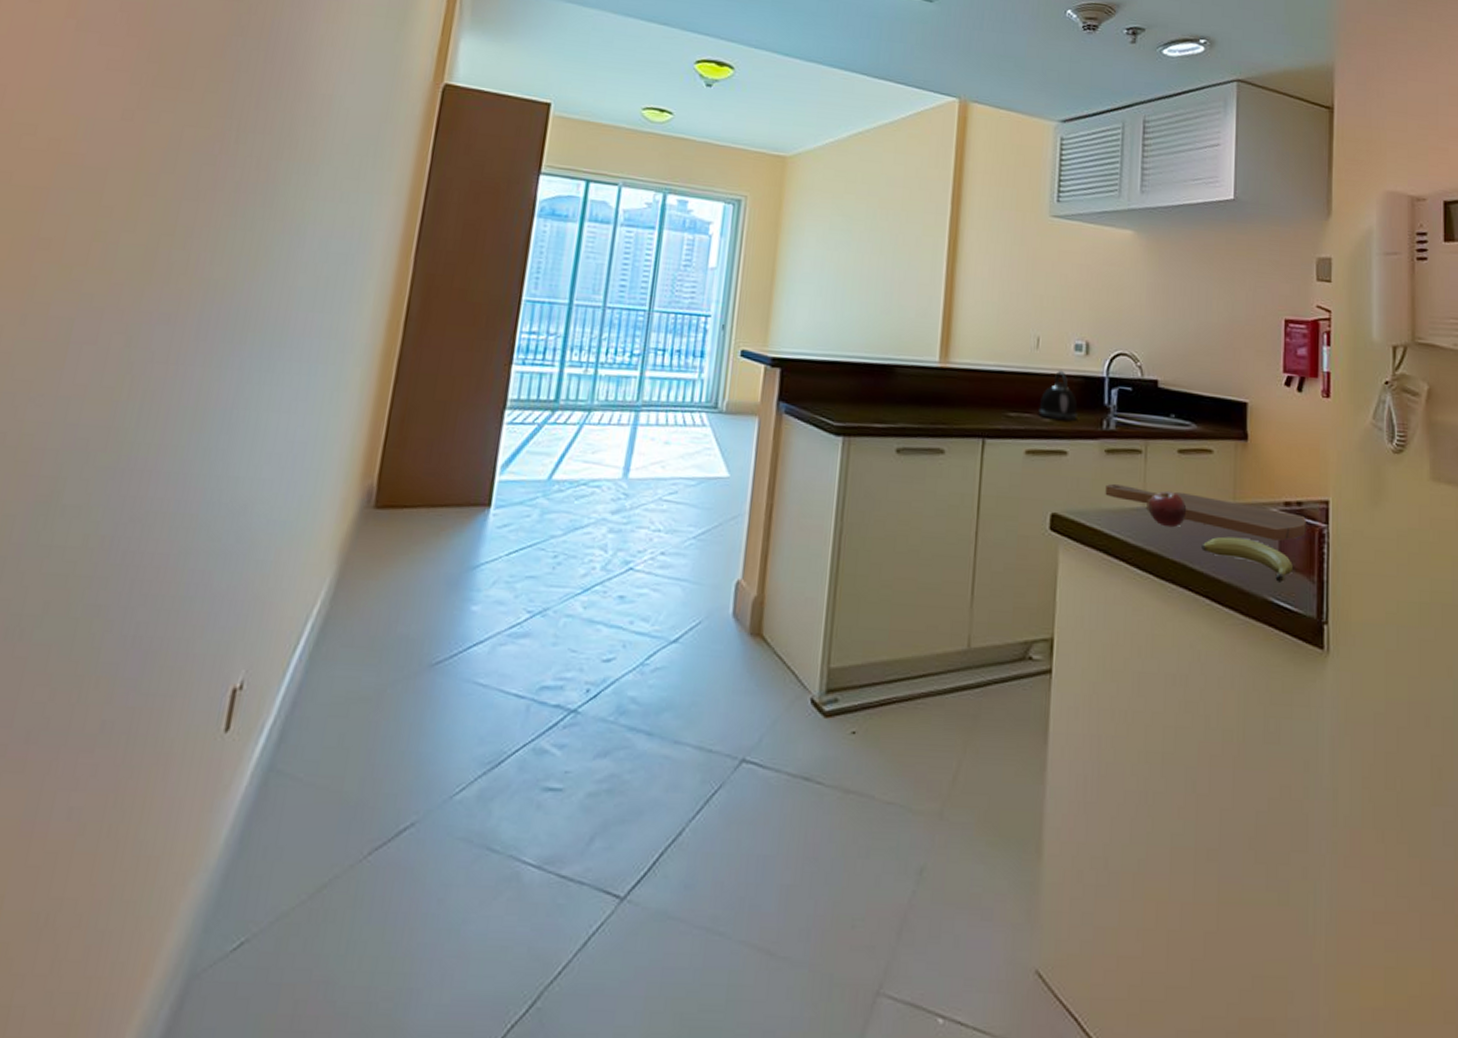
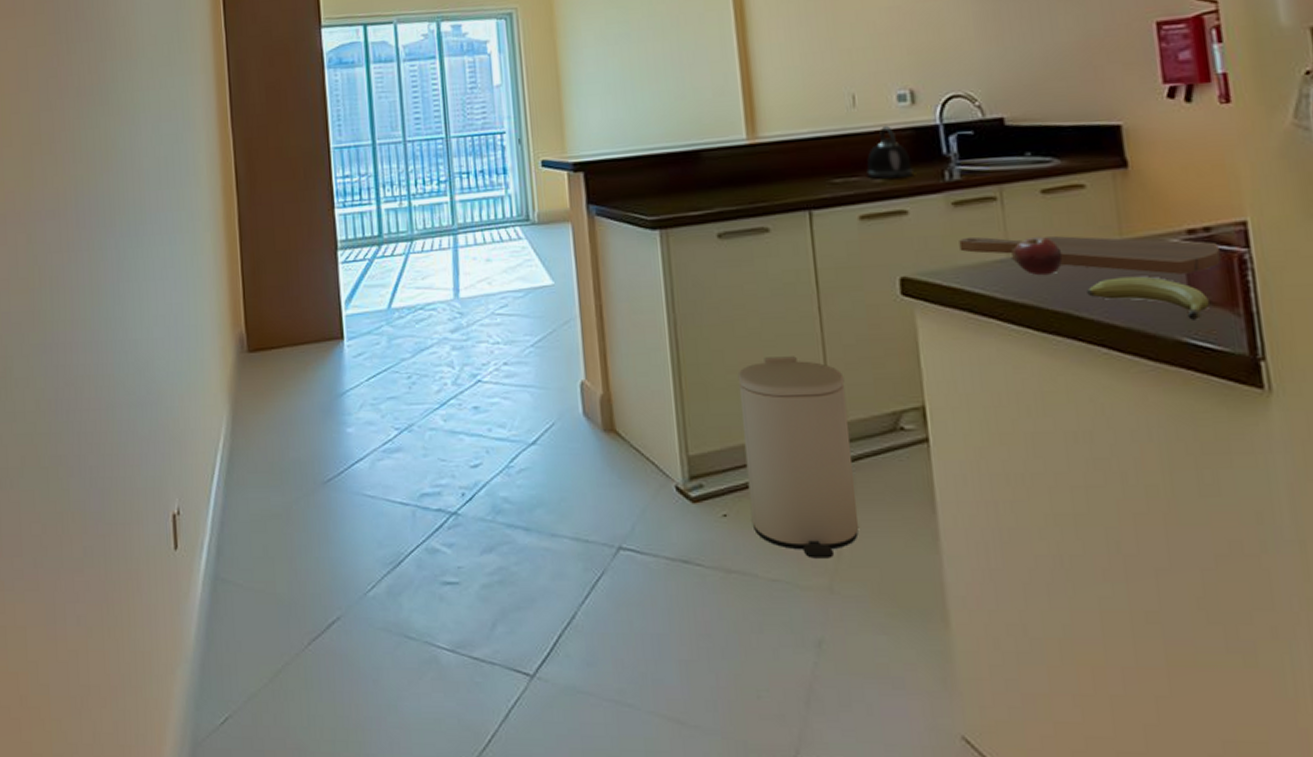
pedal bin: none [878,575,988,783] -> present [737,356,859,559]

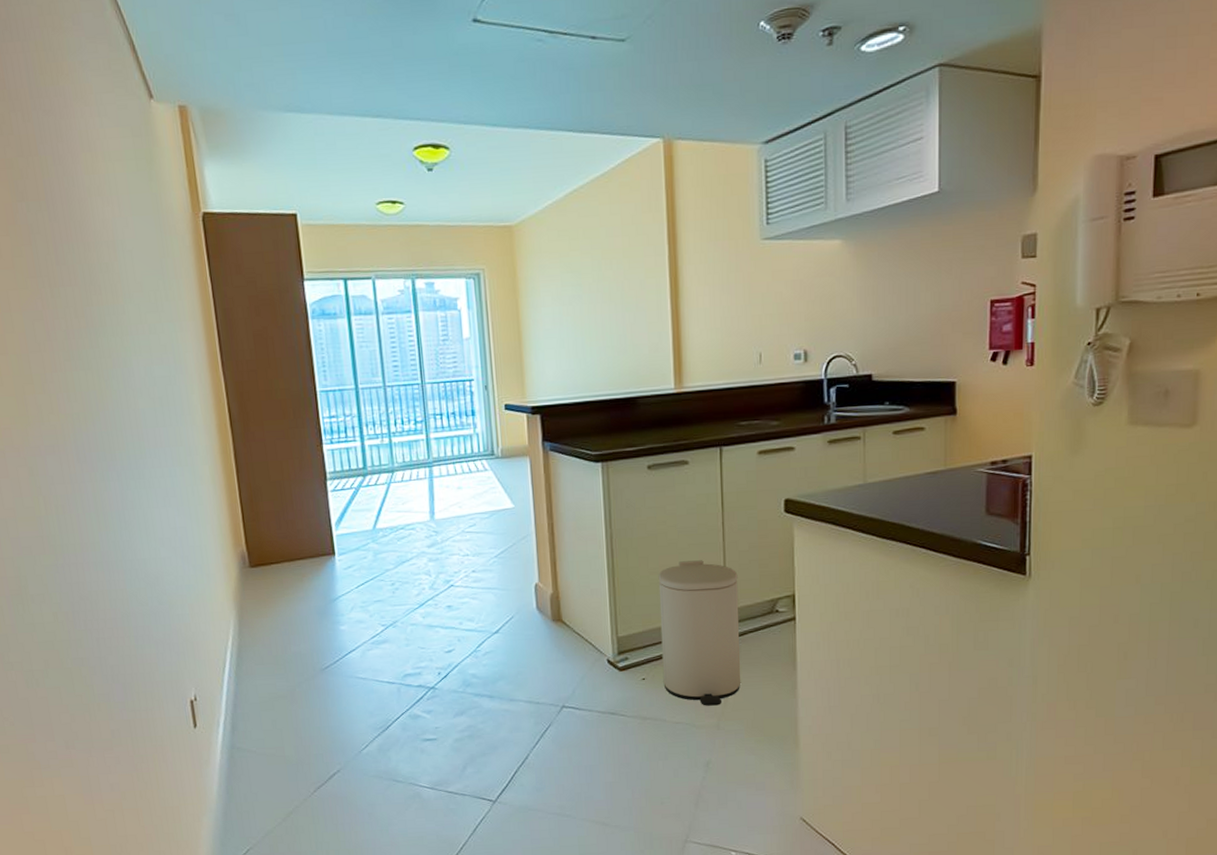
kettle: present [866,125,913,179] -> none [766,378,801,422]
cutting board: present [959,235,1221,275] -> none [830,466,1011,495]
fruit: present [1013,236,1063,276] -> none [869,467,903,497]
fruit: present [1087,276,1209,320] -> none [917,496,998,528]

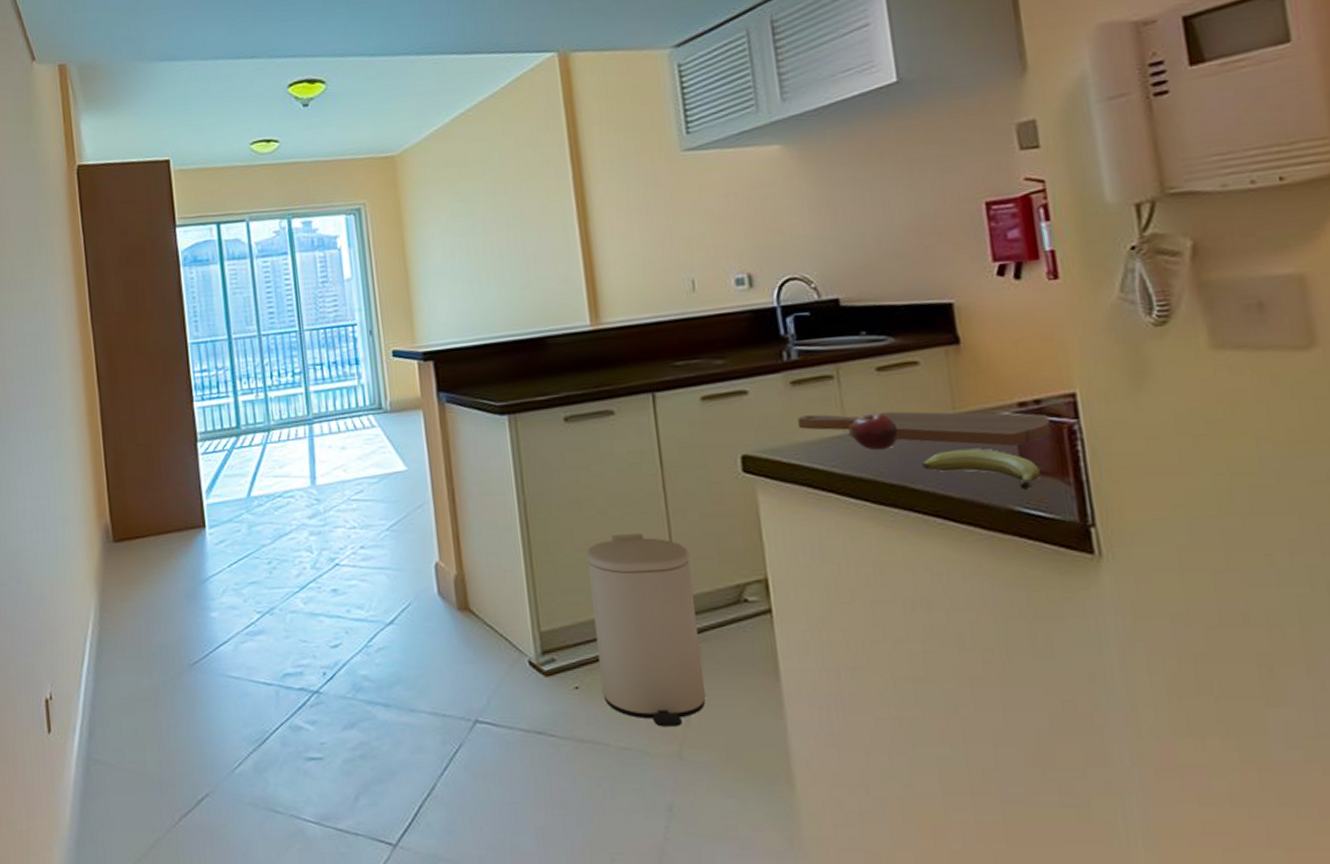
cutting board: none [830,466,1011,495] -> present [797,411,1051,446]
fruit: none [869,467,903,497] -> present [850,412,899,451]
fruit: none [917,496,998,528] -> present [922,448,1041,490]

